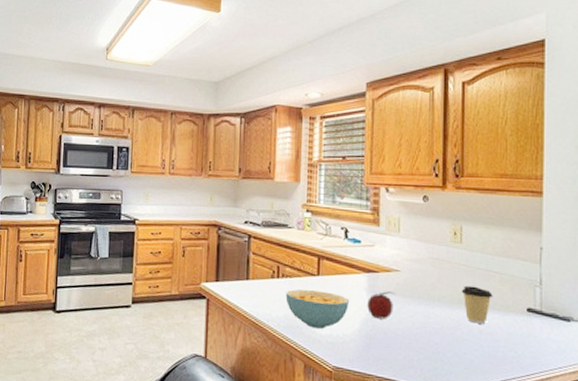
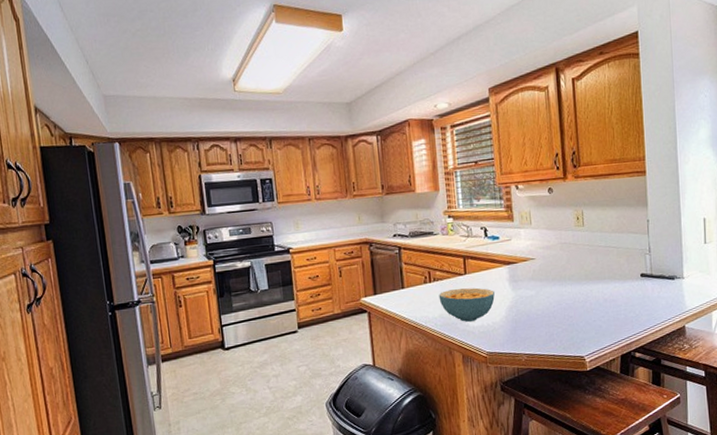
fruit: present [367,291,395,319] -> none [510,278,533,304]
coffee cup: present [461,285,493,324] -> none [587,262,613,294]

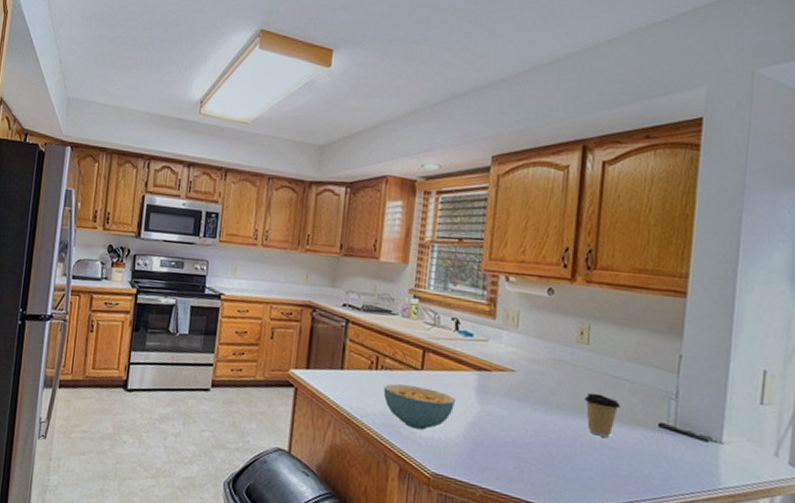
coffee cup: none [587,262,613,294] -> present [584,392,621,437]

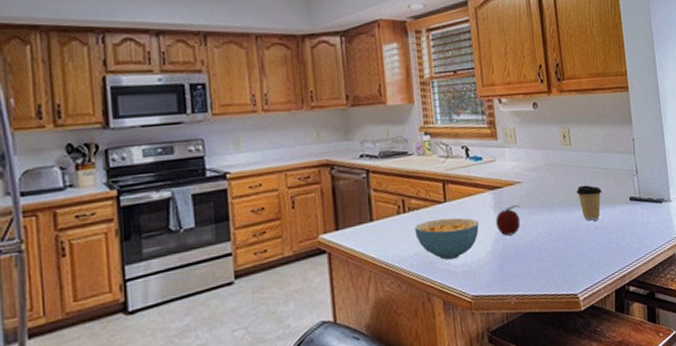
fruit: none [475,393,508,424] -> present [496,205,521,236]

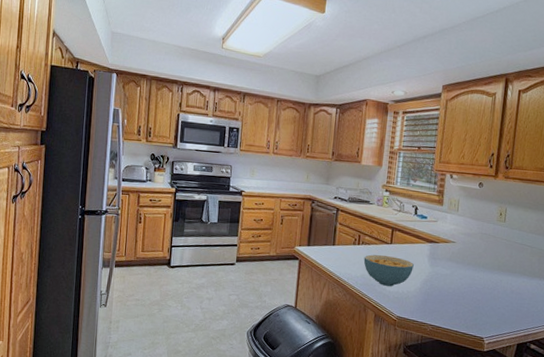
fruit: present [496,205,521,236] -> none [428,258,450,280]
coffee cup: present [576,185,602,221] -> none [501,255,525,286]

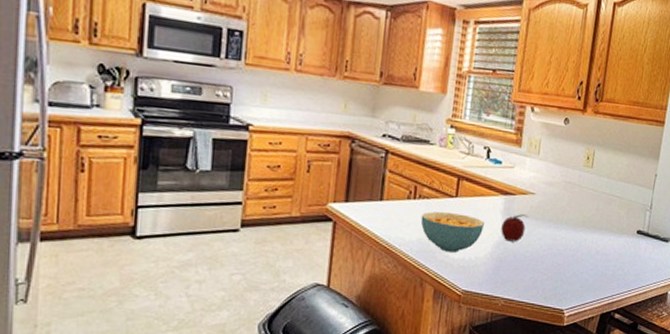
fruit: none [428,258,450,280] -> present [501,214,528,242]

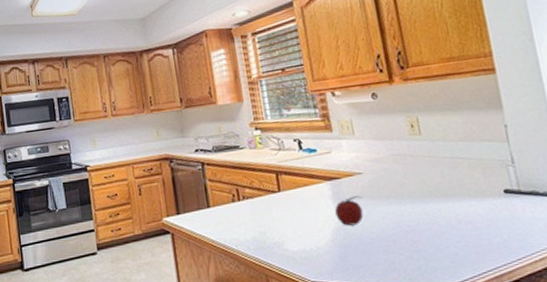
cereal bowl: present [420,211,484,252] -> none [249,206,317,246]

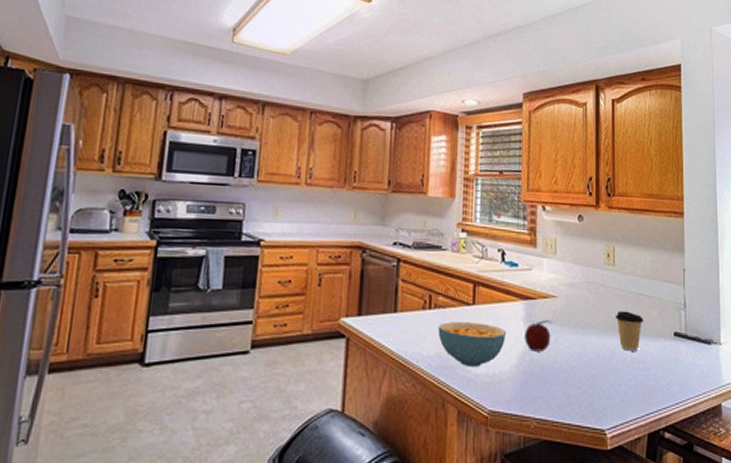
cereal bowl: none [249,206,317,246] -> present [438,322,506,367]
coffee cup: none [430,176,465,214] -> present [615,310,644,351]

